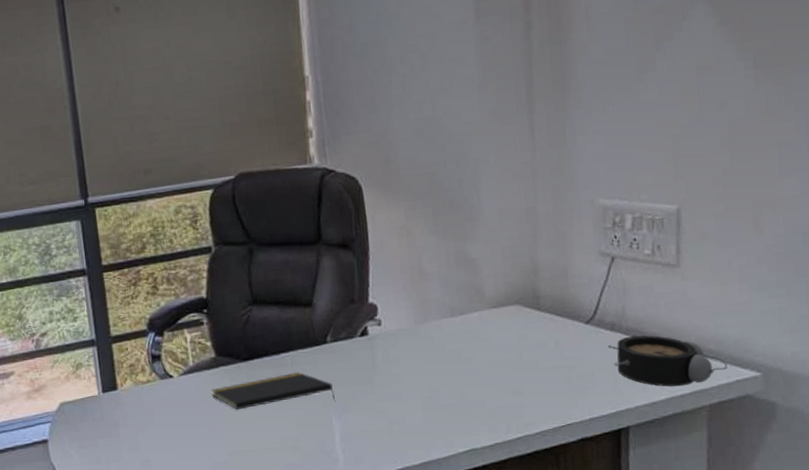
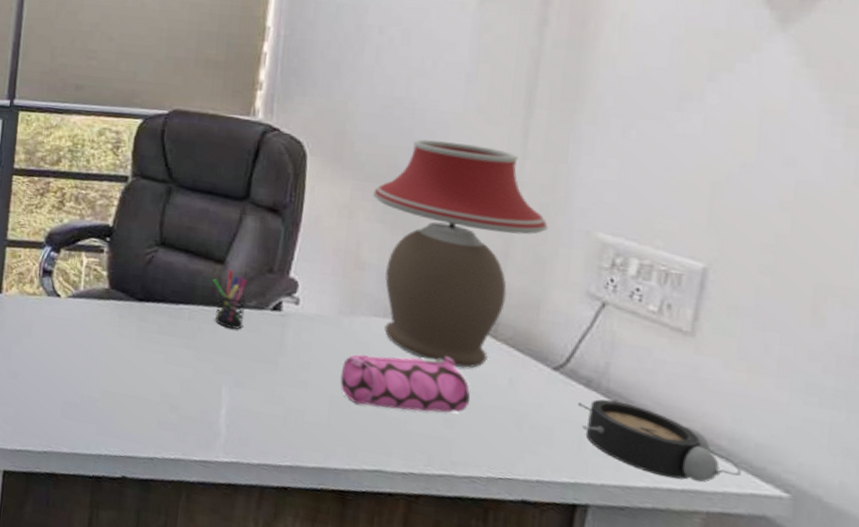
notepad: present [211,372,336,410] -> none [96,320,230,373]
pen holder: none [305,310,339,364] -> present [213,270,248,330]
table lamp: none [423,145,562,344] -> present [373,139,548,368]
pencil case: none [426,336,530,399] -> present [340,354,471,413]

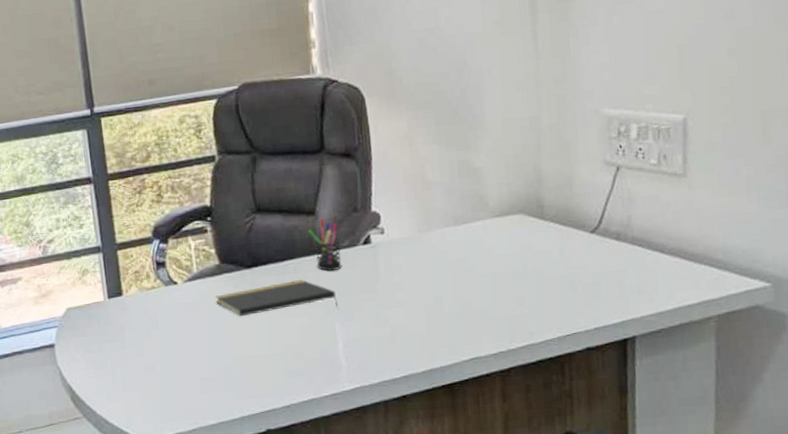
notepad: none [96,320,230,373] -> present [215,279,339,317]
pencil case: present [340,354,471,413] -> none [429,245,534,307]
table lamp: present [373,139,548,368] -> none [425,55,566,253]
alarm clock: present [578,399,741,483] -> none [614,244,736,297]

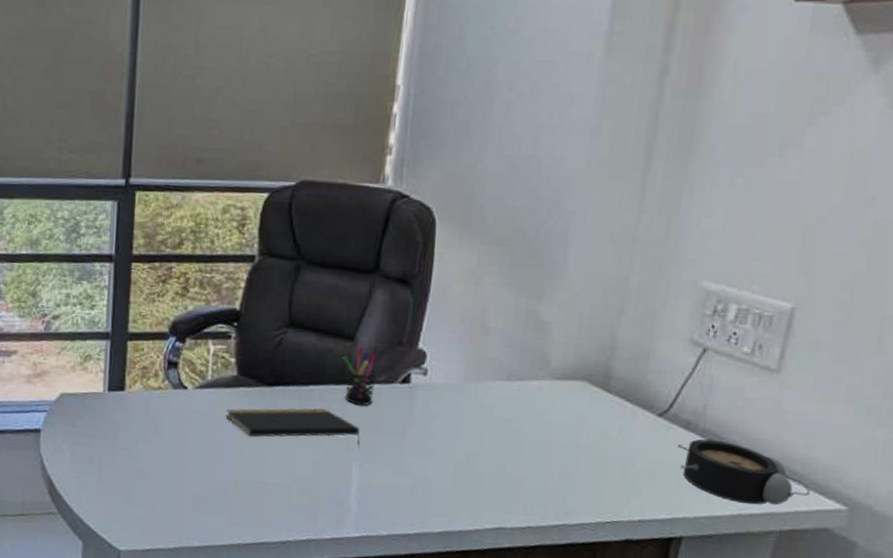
alarm clock: none [614,244,736,297] -> present [678,439,810,505]

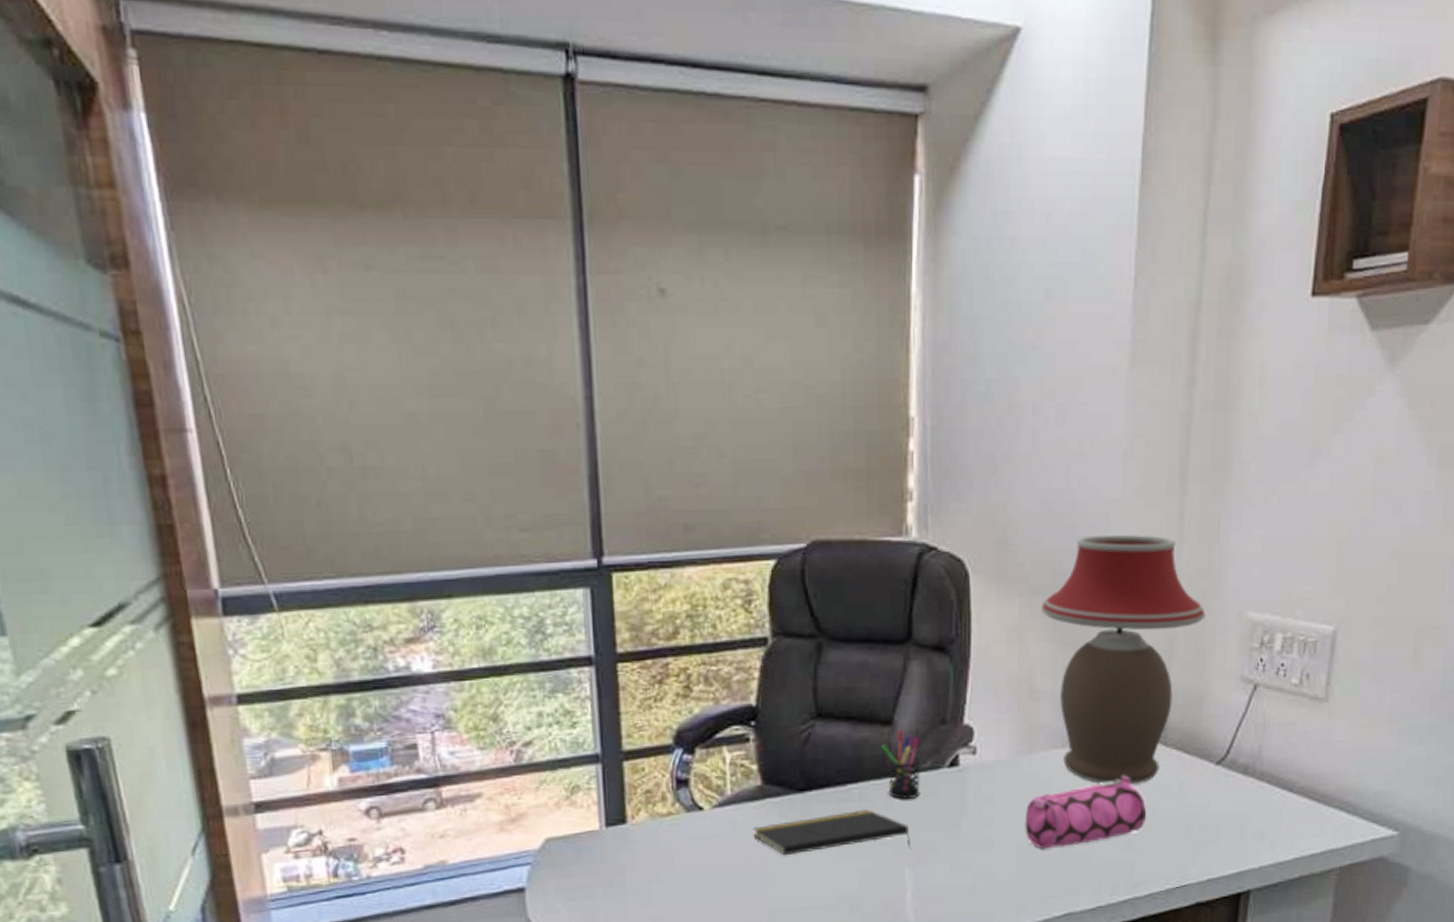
pencil case: none [465,413,584,468] -> present [1025,775,1147,850]
table lamp: none [499,198,660,422] -> present [1041,534,1206,784]
alarm clock: present [678,439,810,505] -> none [1238,781,1364,845]

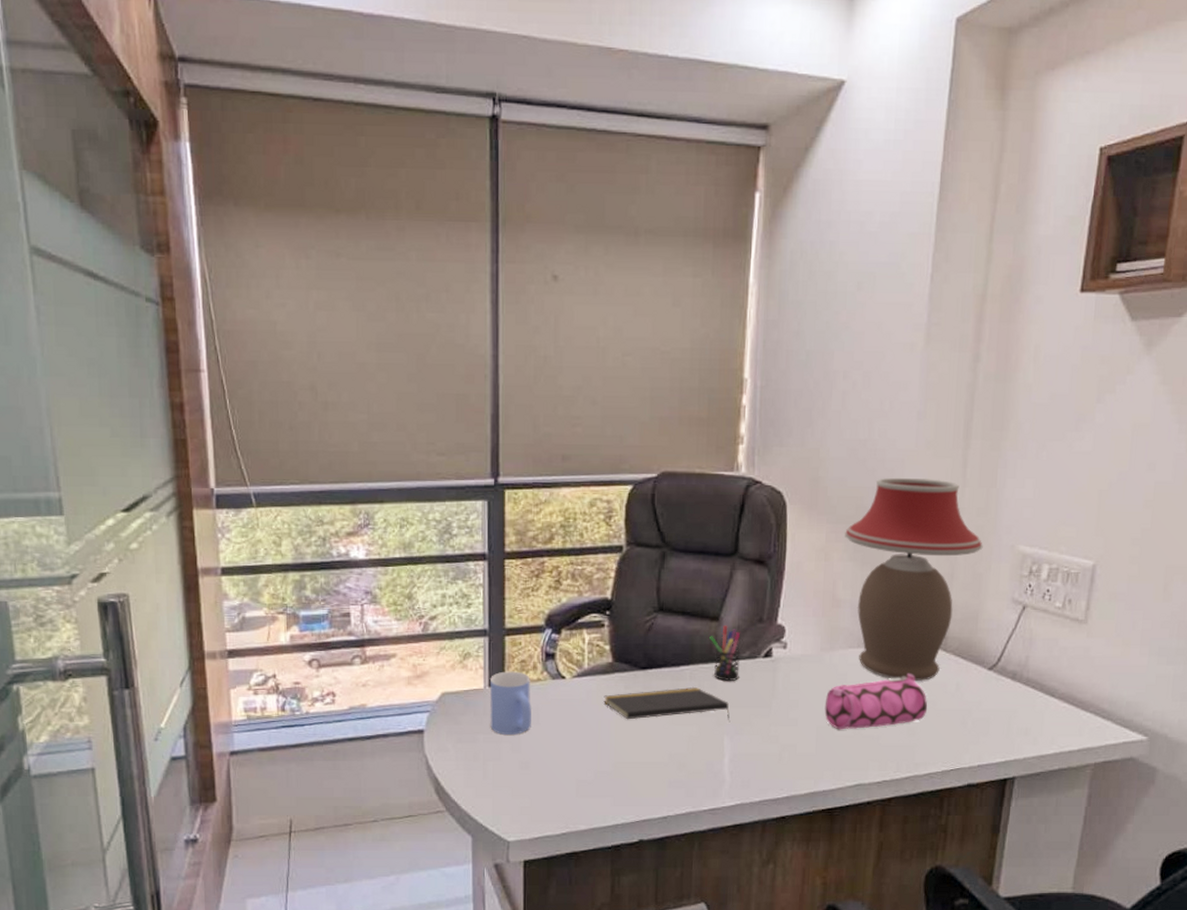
mug: none [607,805,663,886] -> present [490,671,531,735]

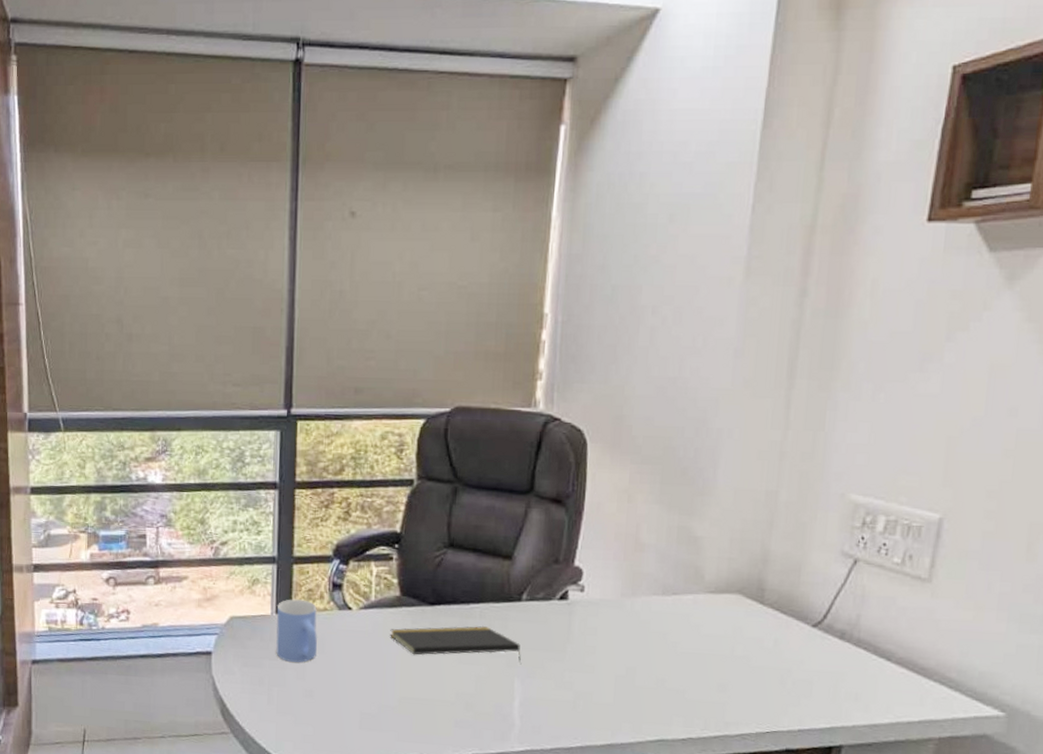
pen holder: present [709,625,741,682] -> none [501,564,535,623]
pencil case: present [824,673,928,730] -> none [624,626,741,681]
table lamp: present [845,477,983,681] -> none [650,417,808,634]

